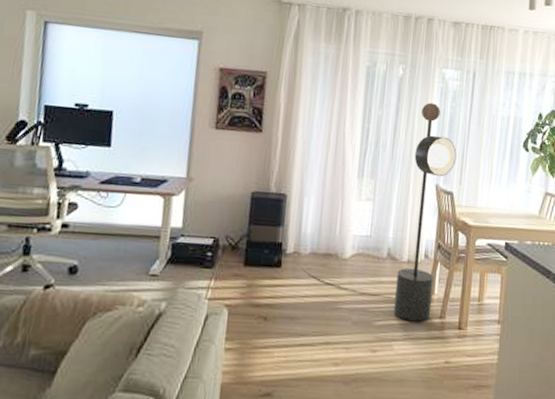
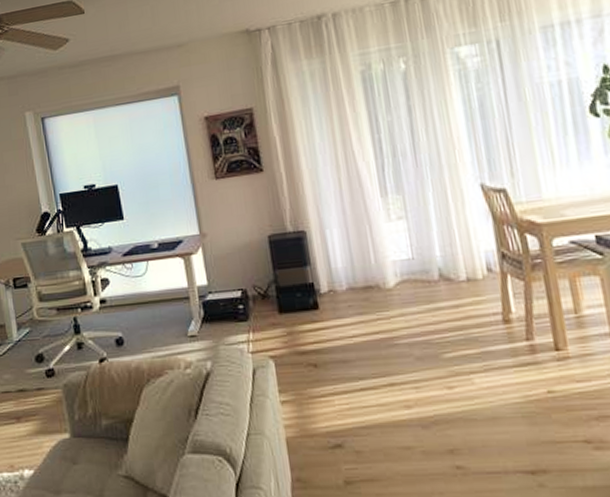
floor lamp: present [300,102,457,322] -> none [339,90,514,349]

